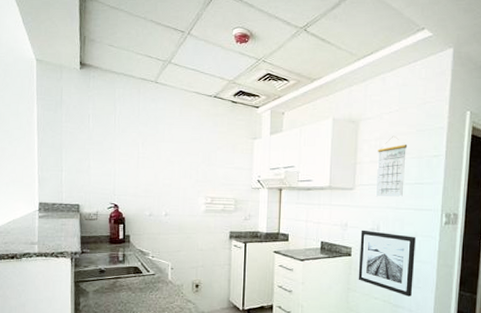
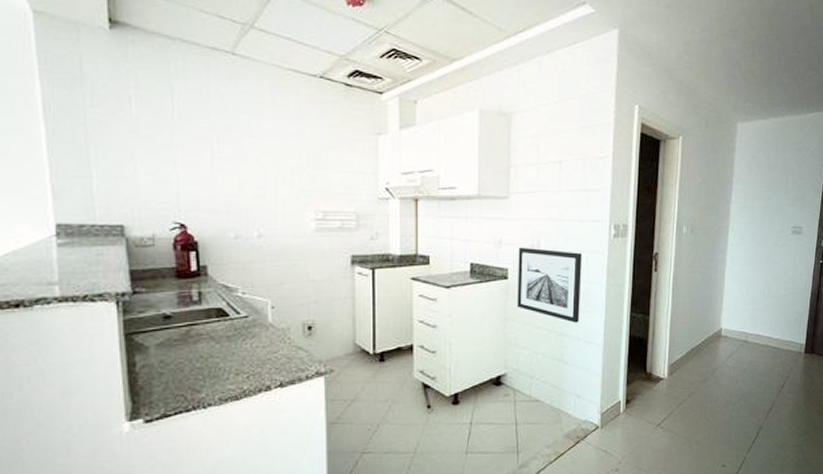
calendar: present [375,136,408,197] -> none [534,134,570,207]

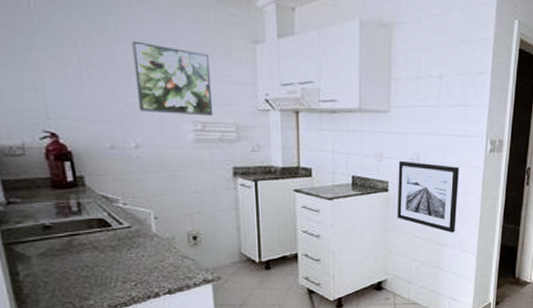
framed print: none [262,136,335,206] -> present [132,40,214,117]

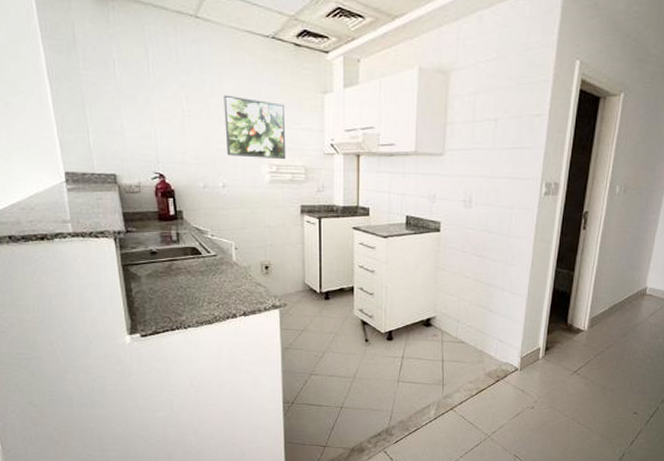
wall art: present [397,160,459,233] -> none [447,202,511,275]

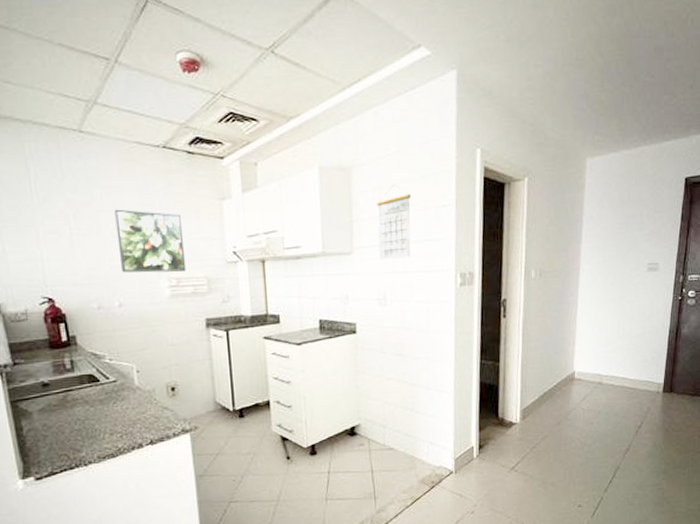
calendar: none [468,91,506,164] -> present [377,185,411,261]

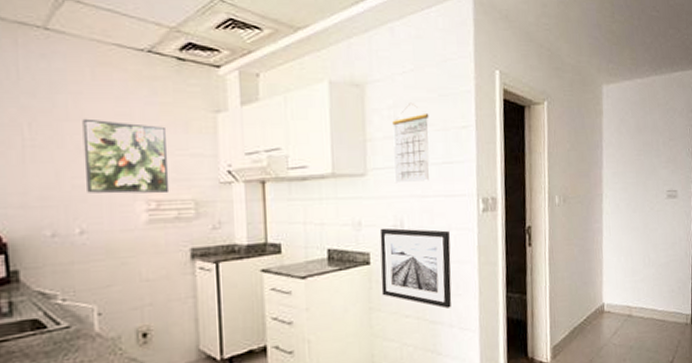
wall art: none [365,301,430,373] -> present [379,228,452,309]

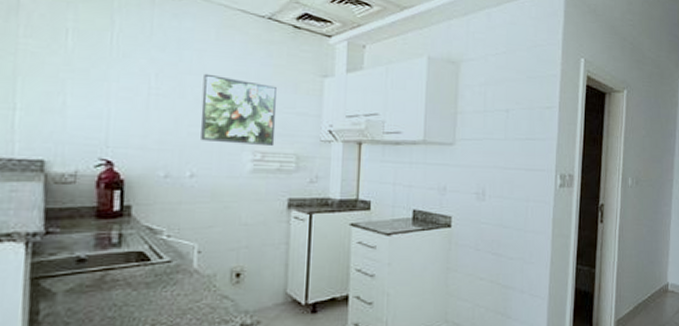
wall art: present [379,228,452,309] -> none [459,194,527,275]
calendar: present [392,104,429,184] -> none [480,83,517,155]

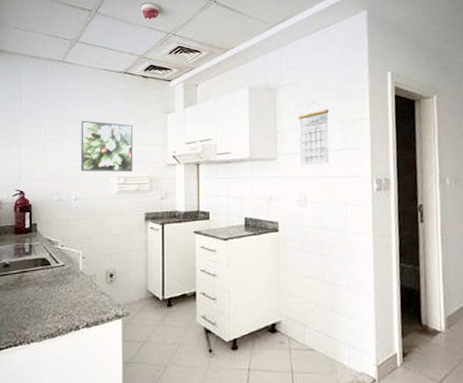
calendar: none [480,83,517,155] -> present [298,102,329,166]

